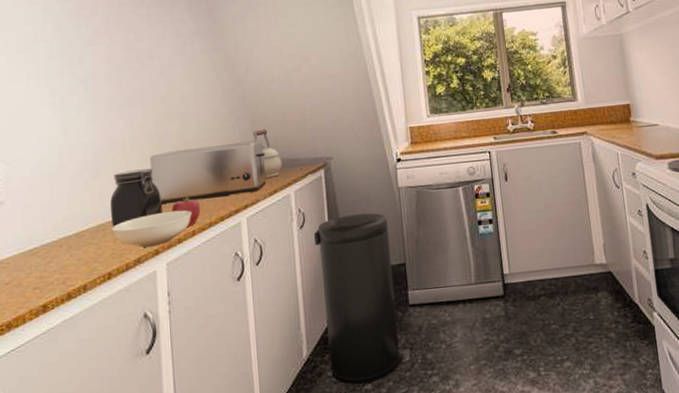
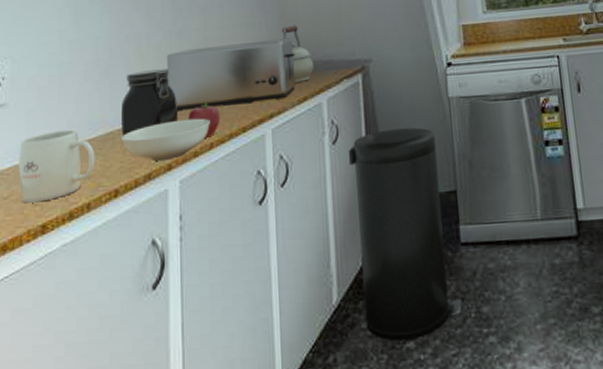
mug: none [17,222,89,287] -> present [18,129,95,203]

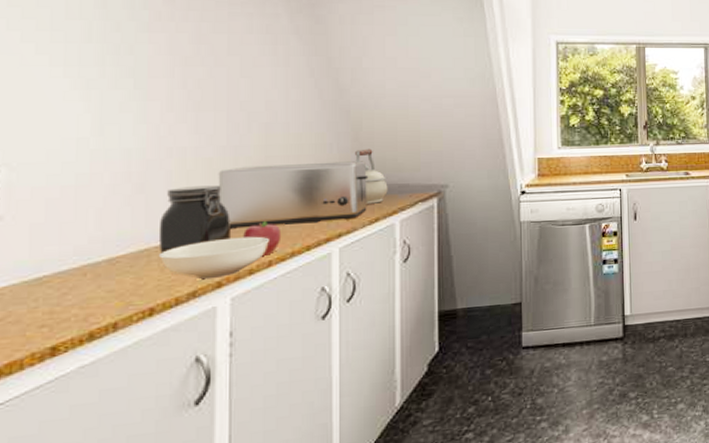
mug: present [18,129,95,203] -> none [18,245,124,325]
pedal bin: present [348,127,463,341] -> none [419,248,520,434]

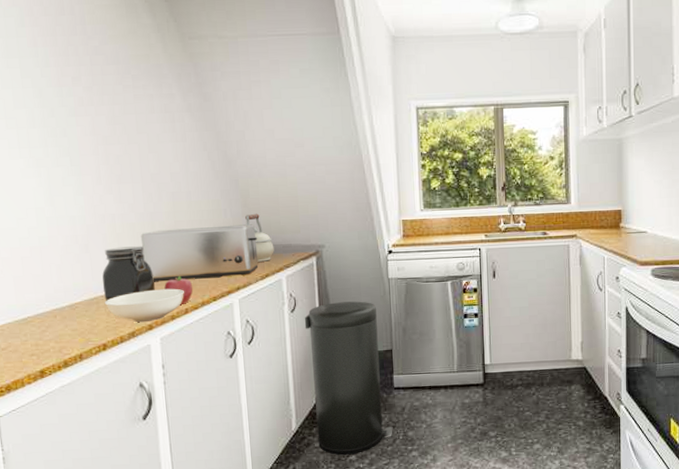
pedal bin: none [419,248,520,434] -> present [304,301,393,455]

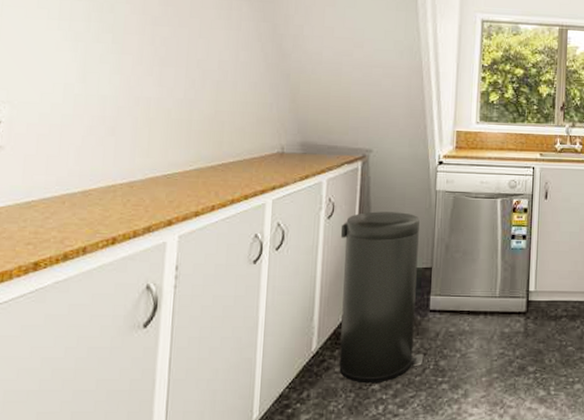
jar: present [102,246,156,301] -> none [123,132,183,190]
bowl: present [104,288,184,323] -> none [122,181,214,217]
toaster: present [140,224,259,282] -> none [174,118,302,175]
fruit: present [164,276,194,304] -> none [192,170,225,201]
kettle: present [245,213,274,262] -> none [291,110,319,162]

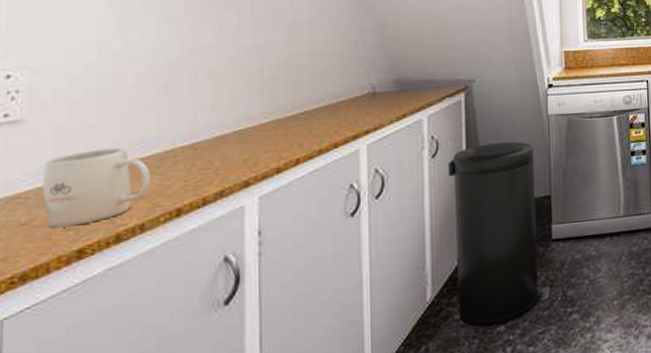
mug: none [11,178,95,242] -> present [43,147,150,228]

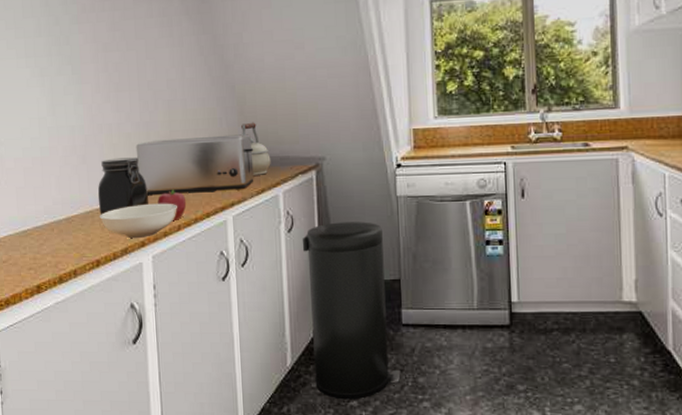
mug: present [43,147,150,228] -> none [12,206,78,267]
jar: none [184,84,259,154] -> present [97,157,150,215]
bowl: none [184,134,296,180] -> present [99,203,177,239]
toaster: none [243,57,395,128] -> present [135,134,254,196]
fruit: none [270,119,309,154] -> present [157,190,187,220]
kettle: none [381,45,415,100] -> present [241,122,271,175]

